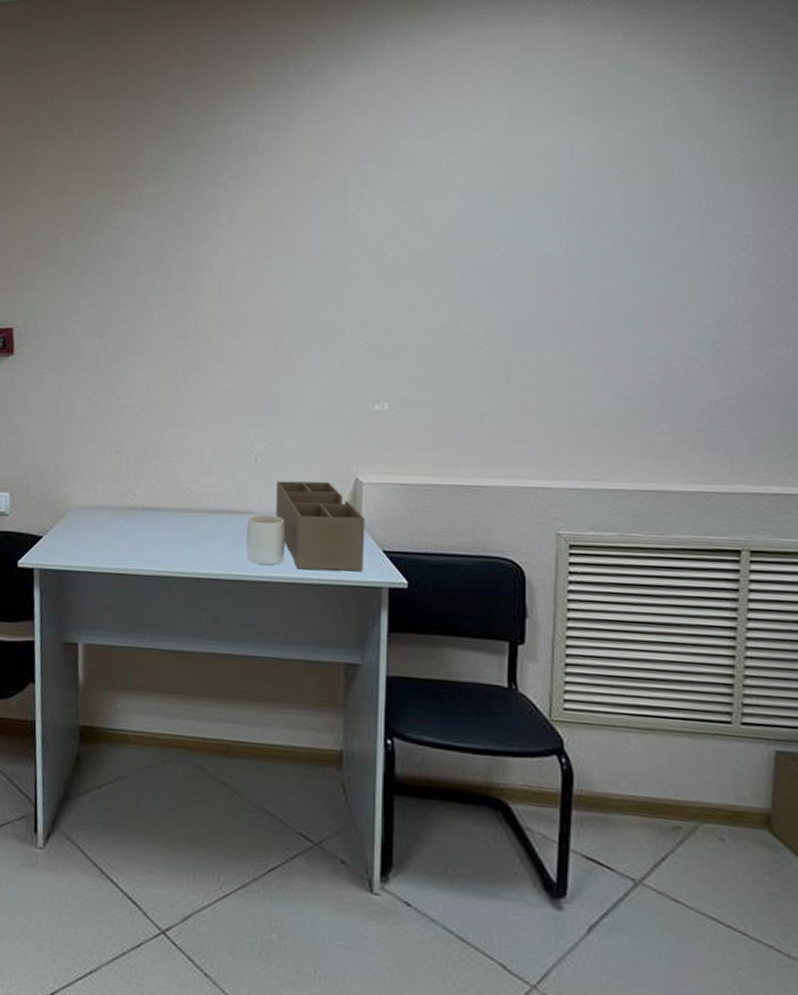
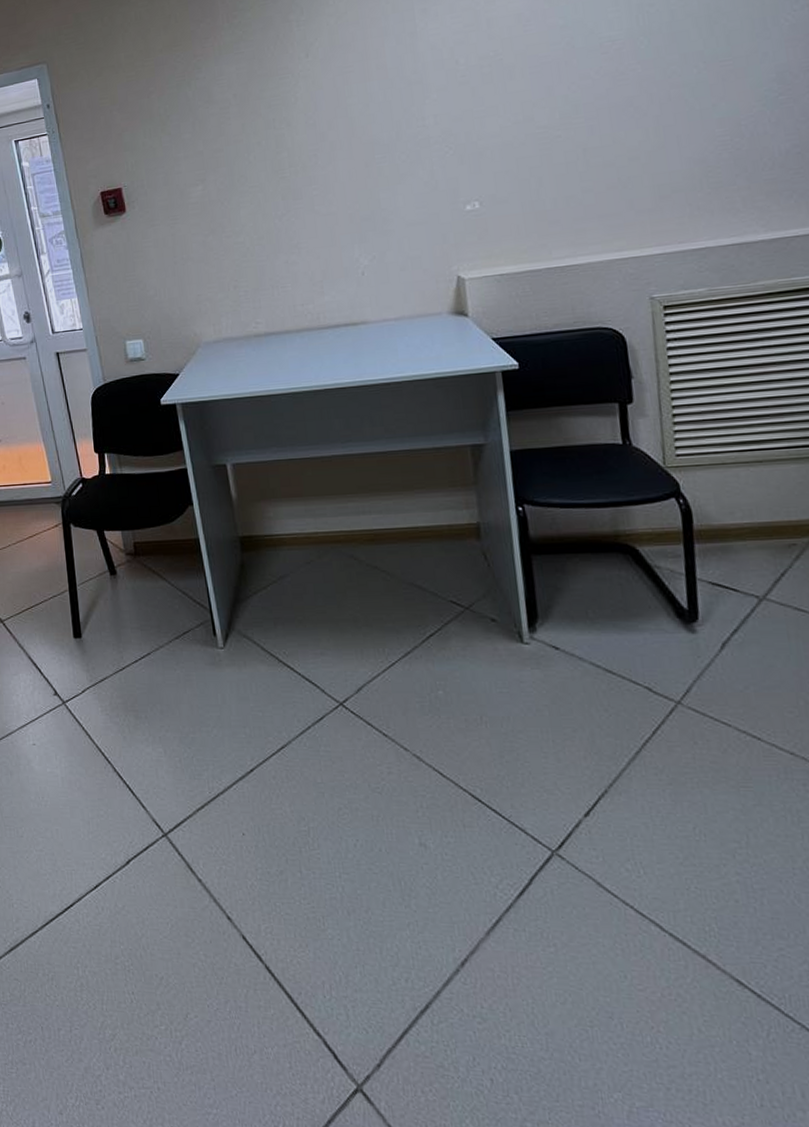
mug: present [246,514,286,566] -> none [363,322,403,369]
desk organizer: present [276,480,365,572] -> none [385,283,476,367]

